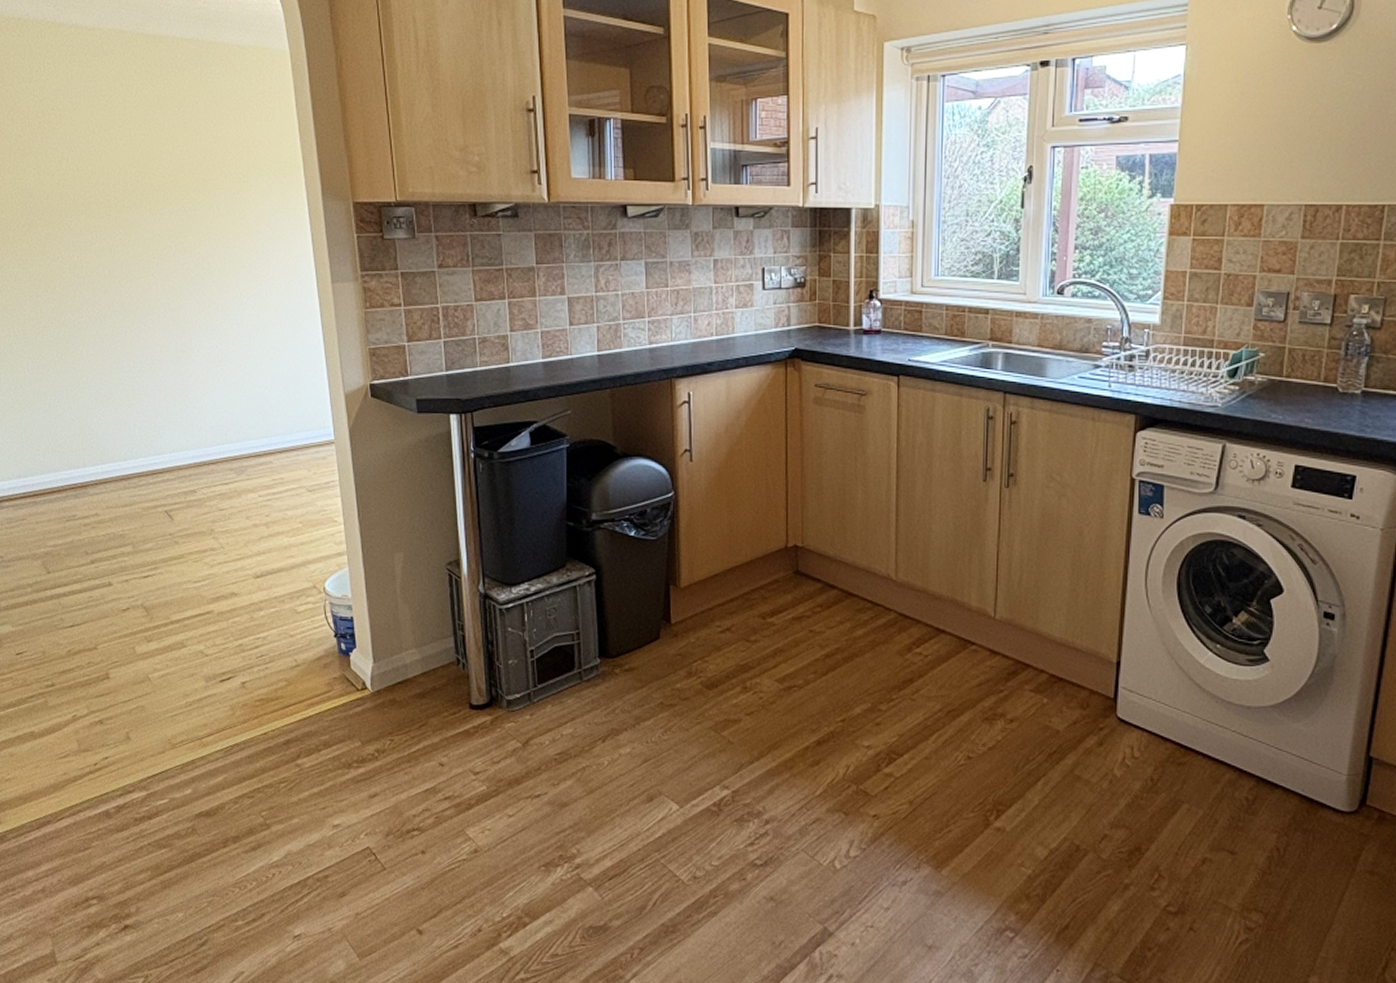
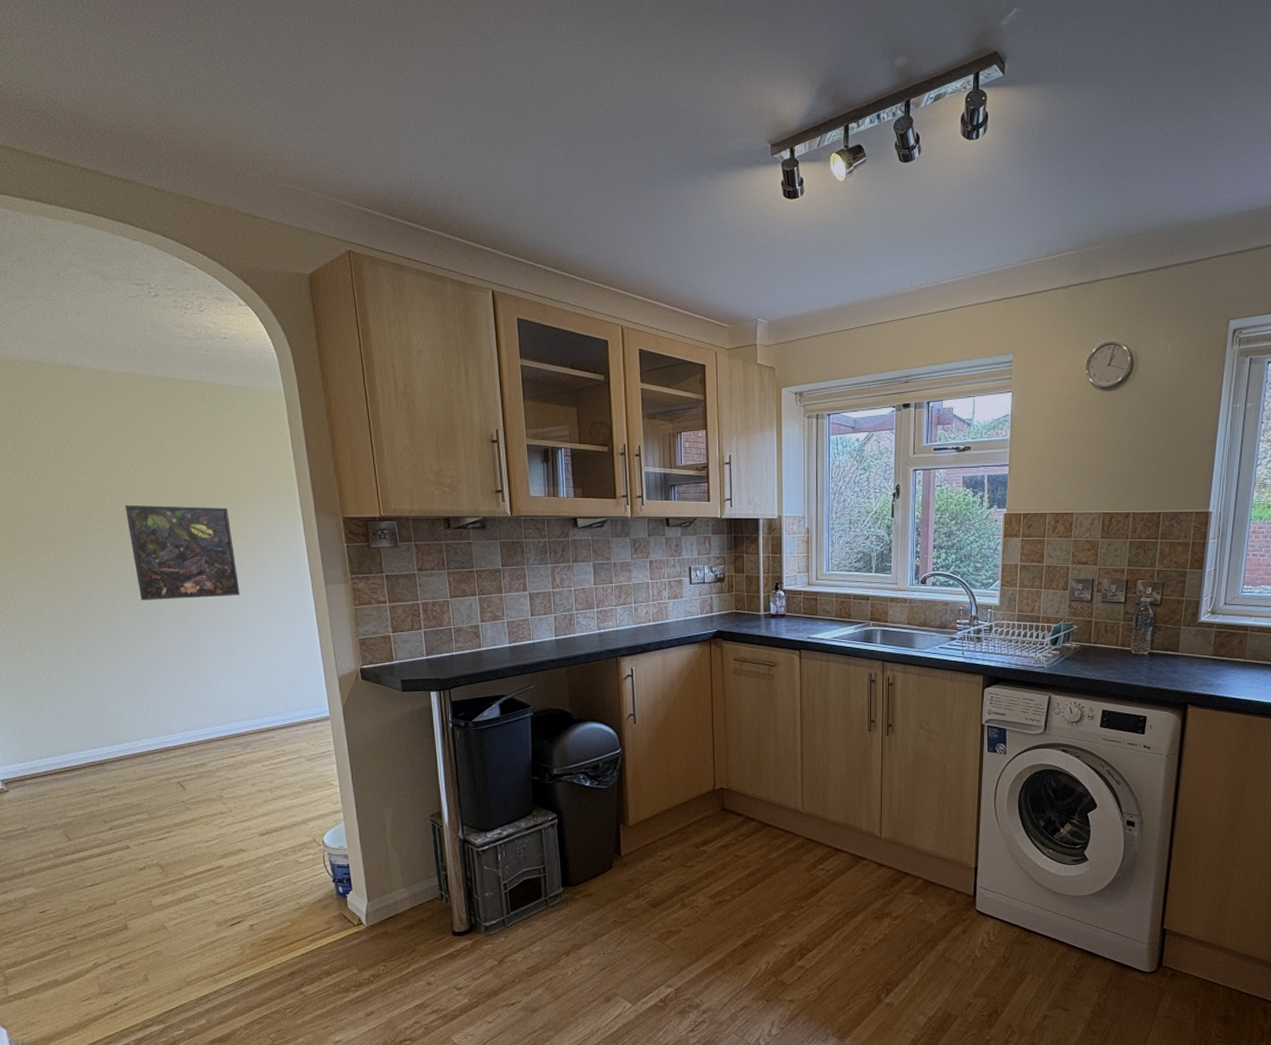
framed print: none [112,185,236,298] -> present [125,505,240,600]

